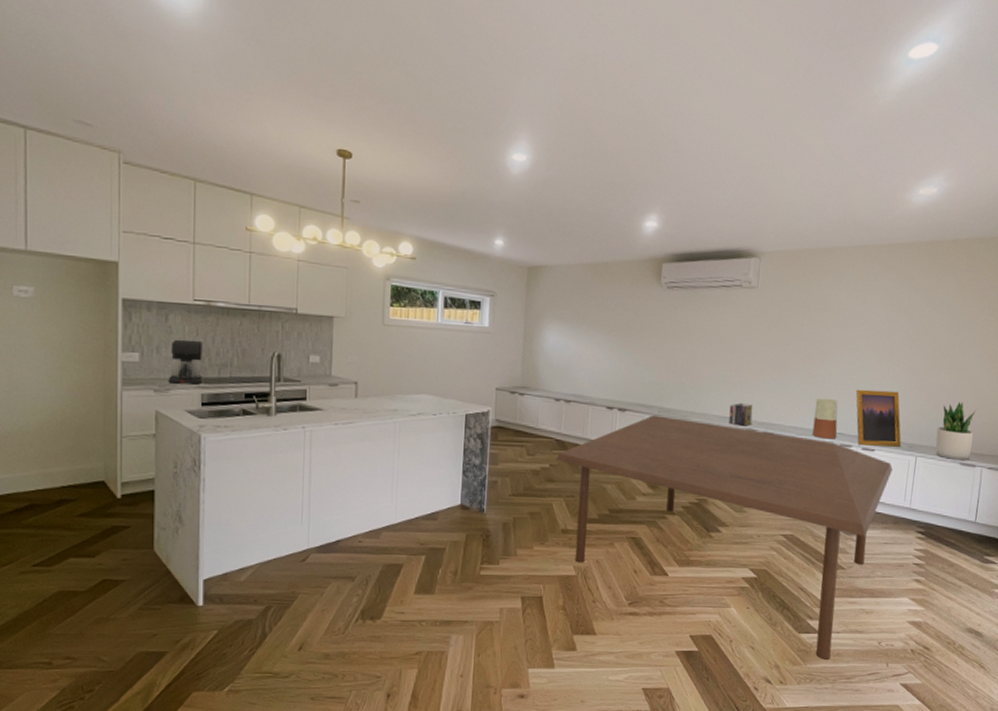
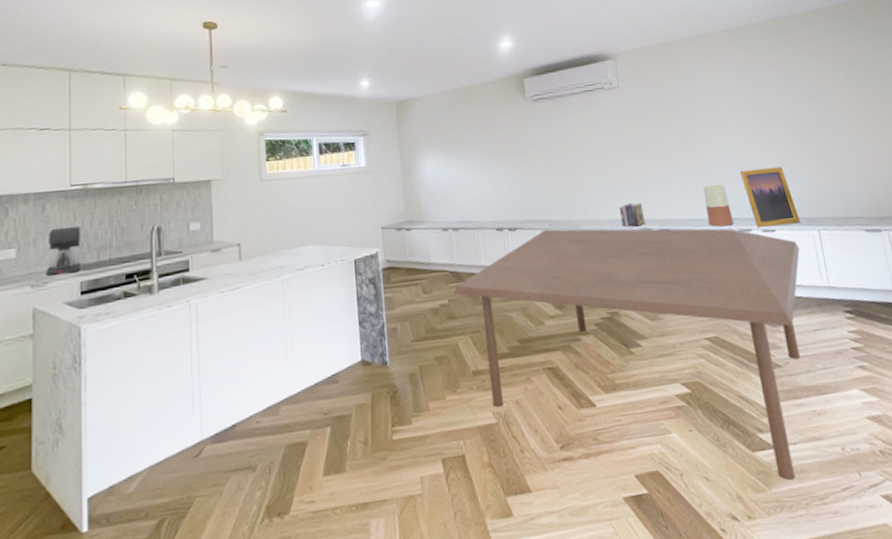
planter: present [935,402,976,461] -> none [829,167,873,228]

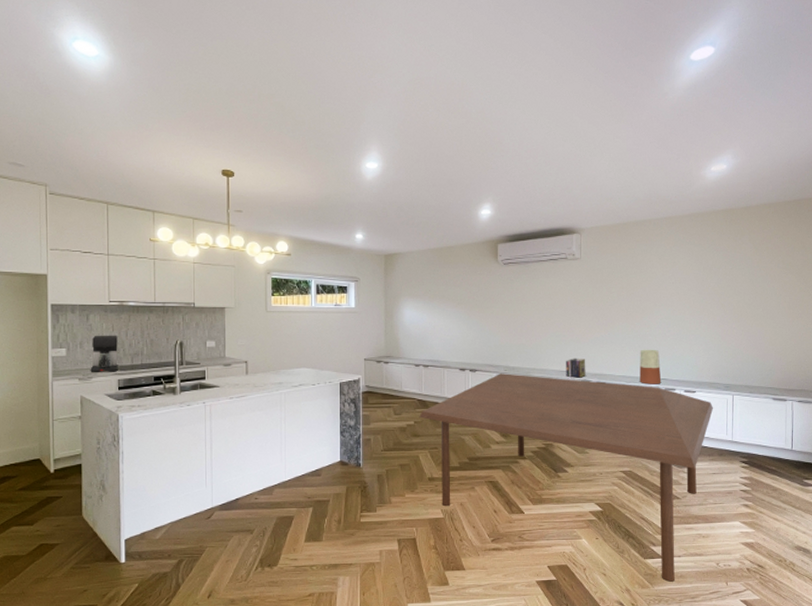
picture frame: present [739,166,801,227] -> none [674,339,719,388]

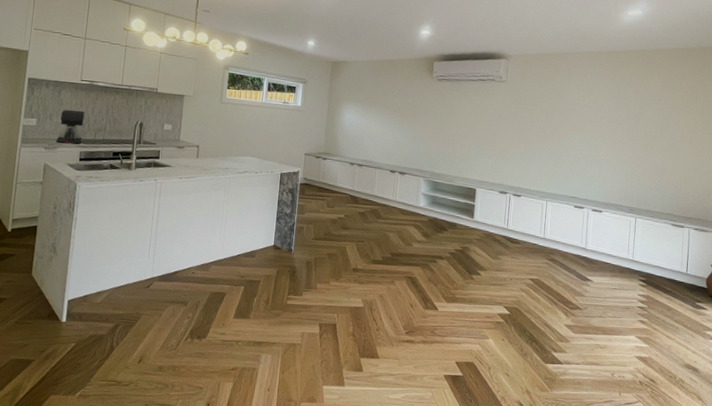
dining table: present [419,373,714,582] -> none [349,178,618,388]
books: present [566,358,586,378] -> none [486,170,505,189]
vase: present [639,349,662,385] -> none [552,168,572,202]

